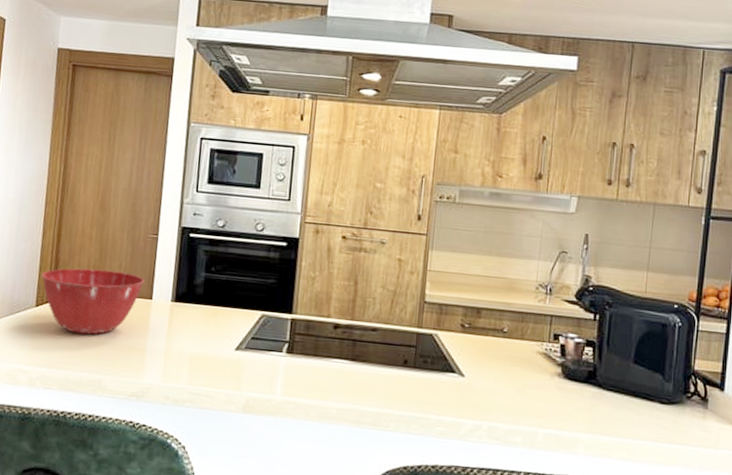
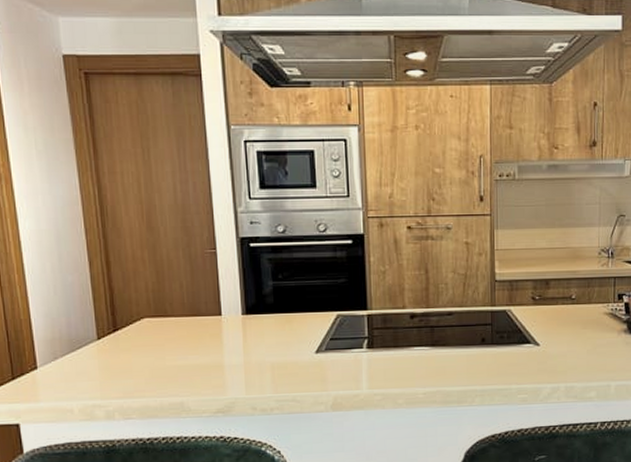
mixing bowl: present [41,268,144,335] -> none [97,291,210,360]

